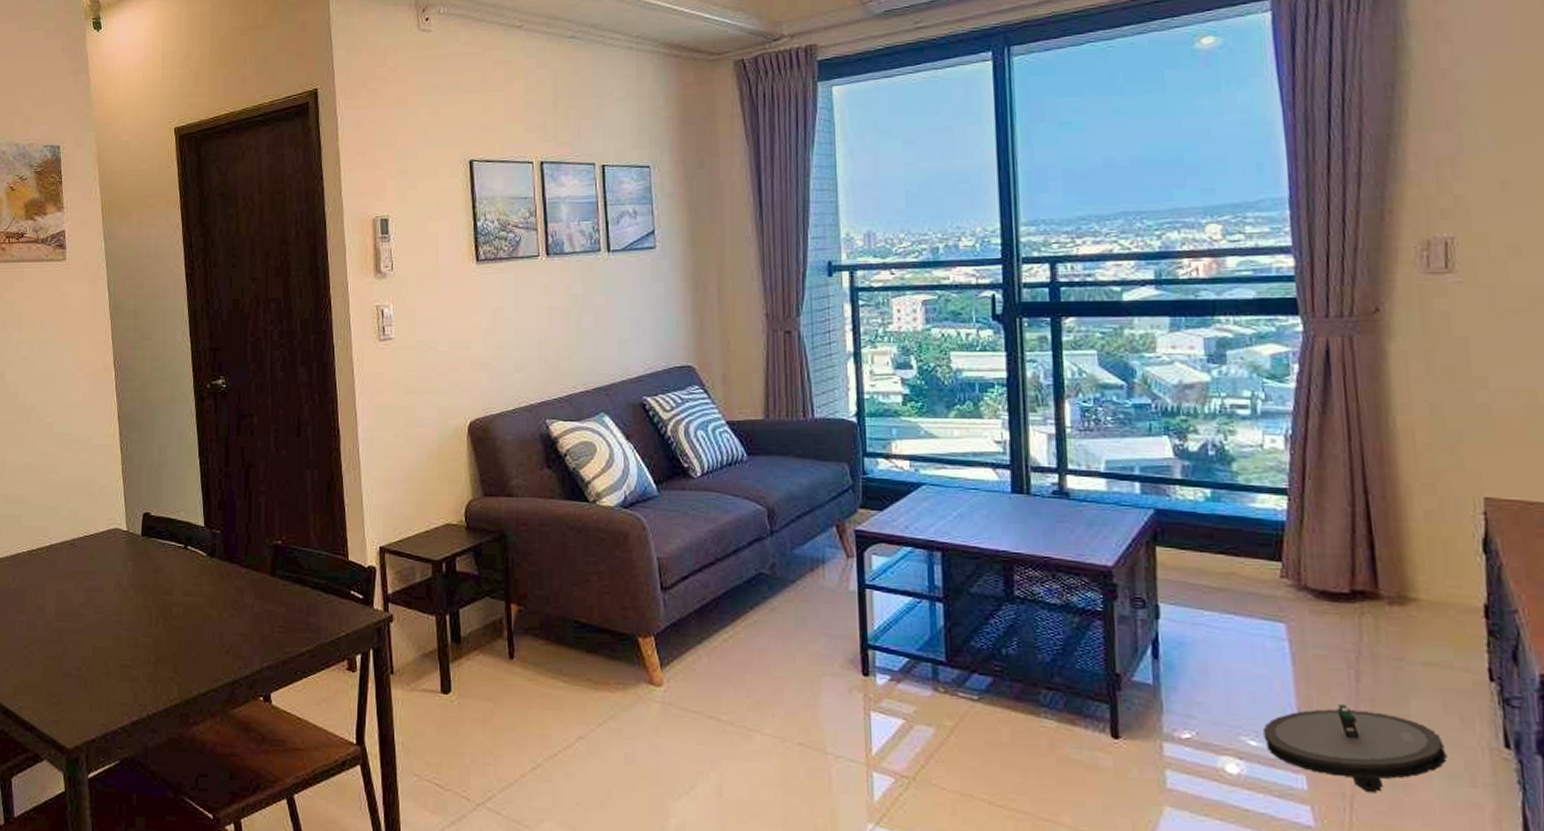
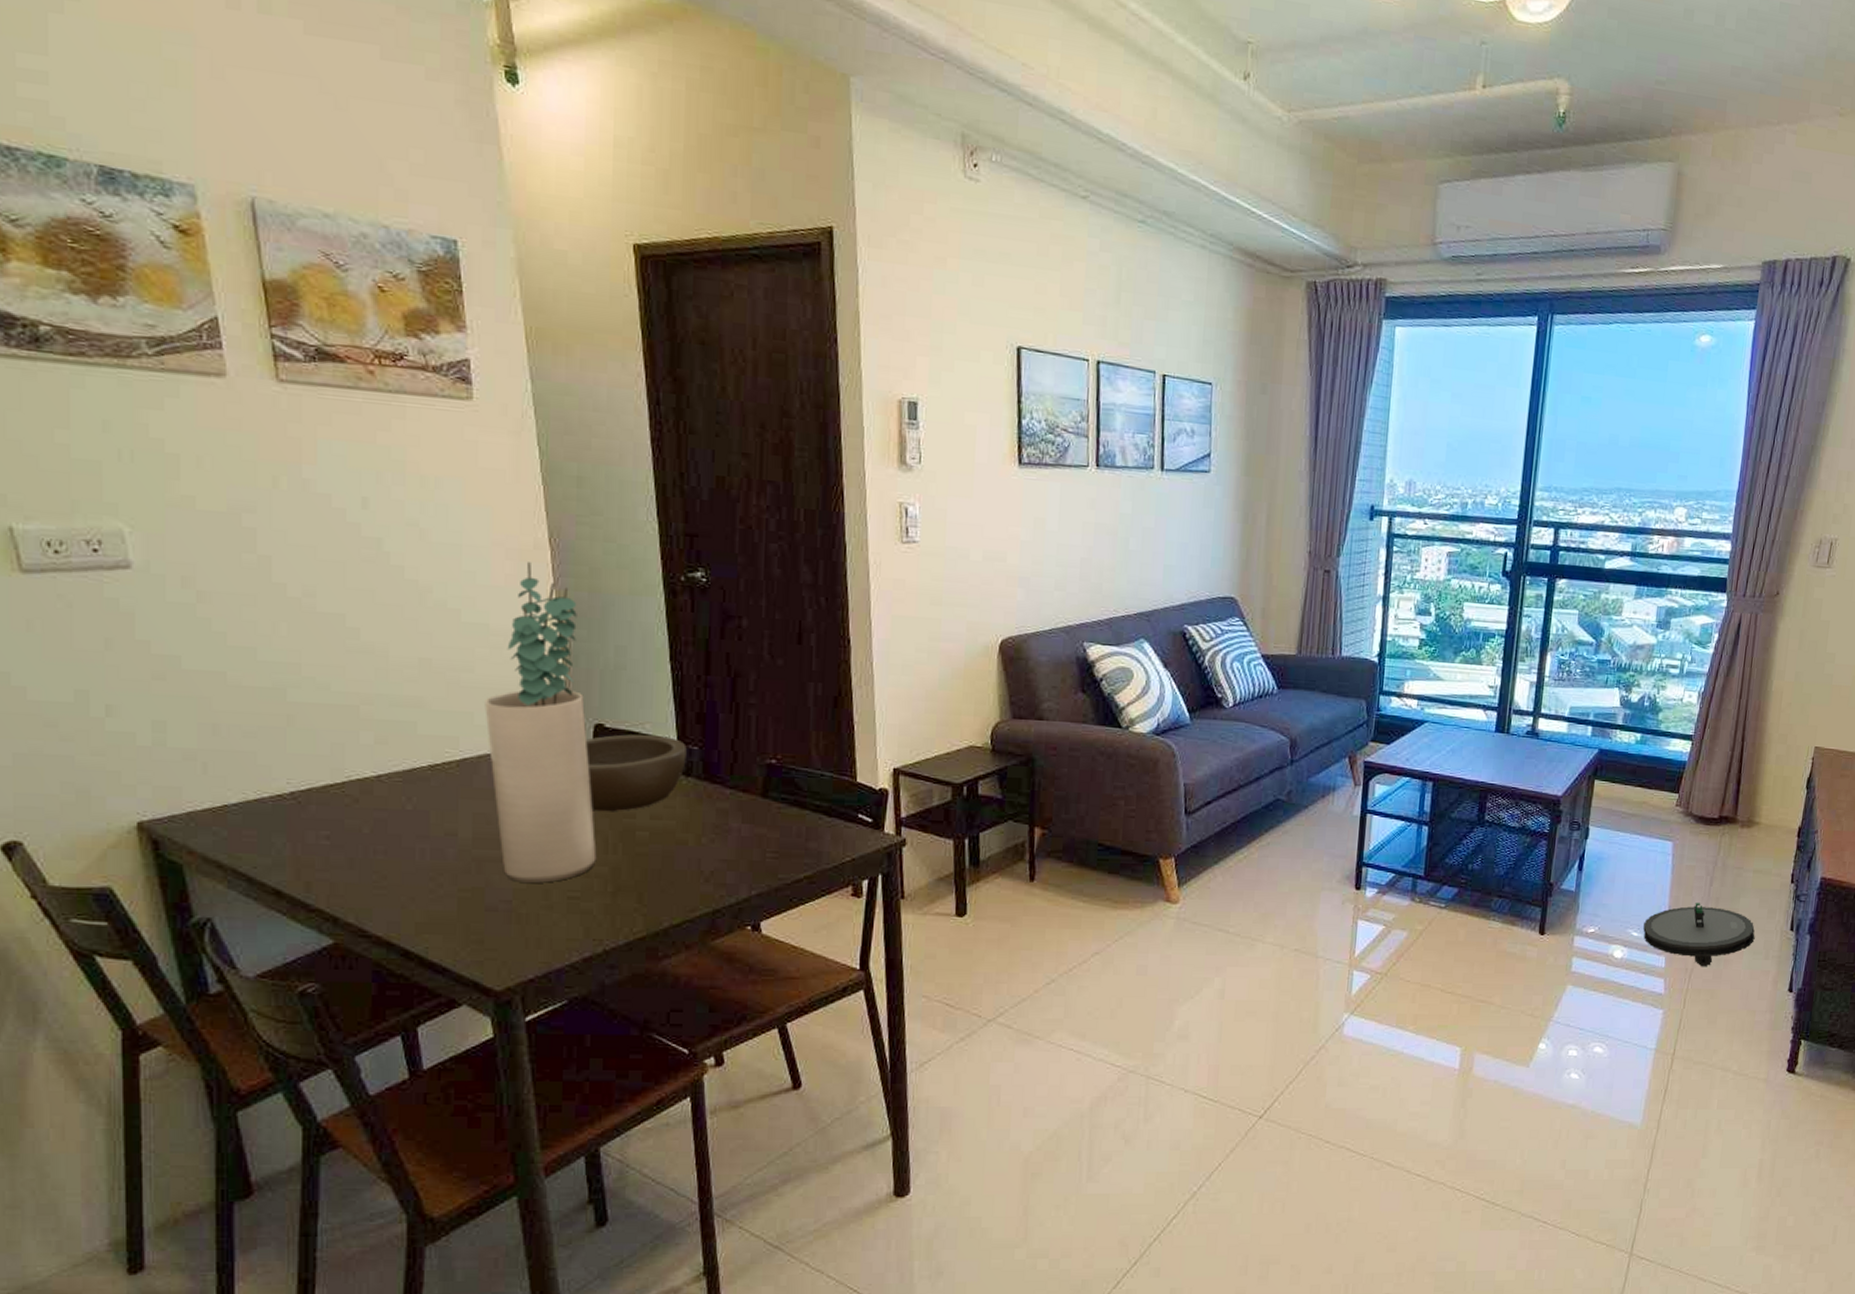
vase: none [67,382,143,652] -> present [485,562,597,883]
bowl: none [136,520,211,590] -> present [586,734,687,812]

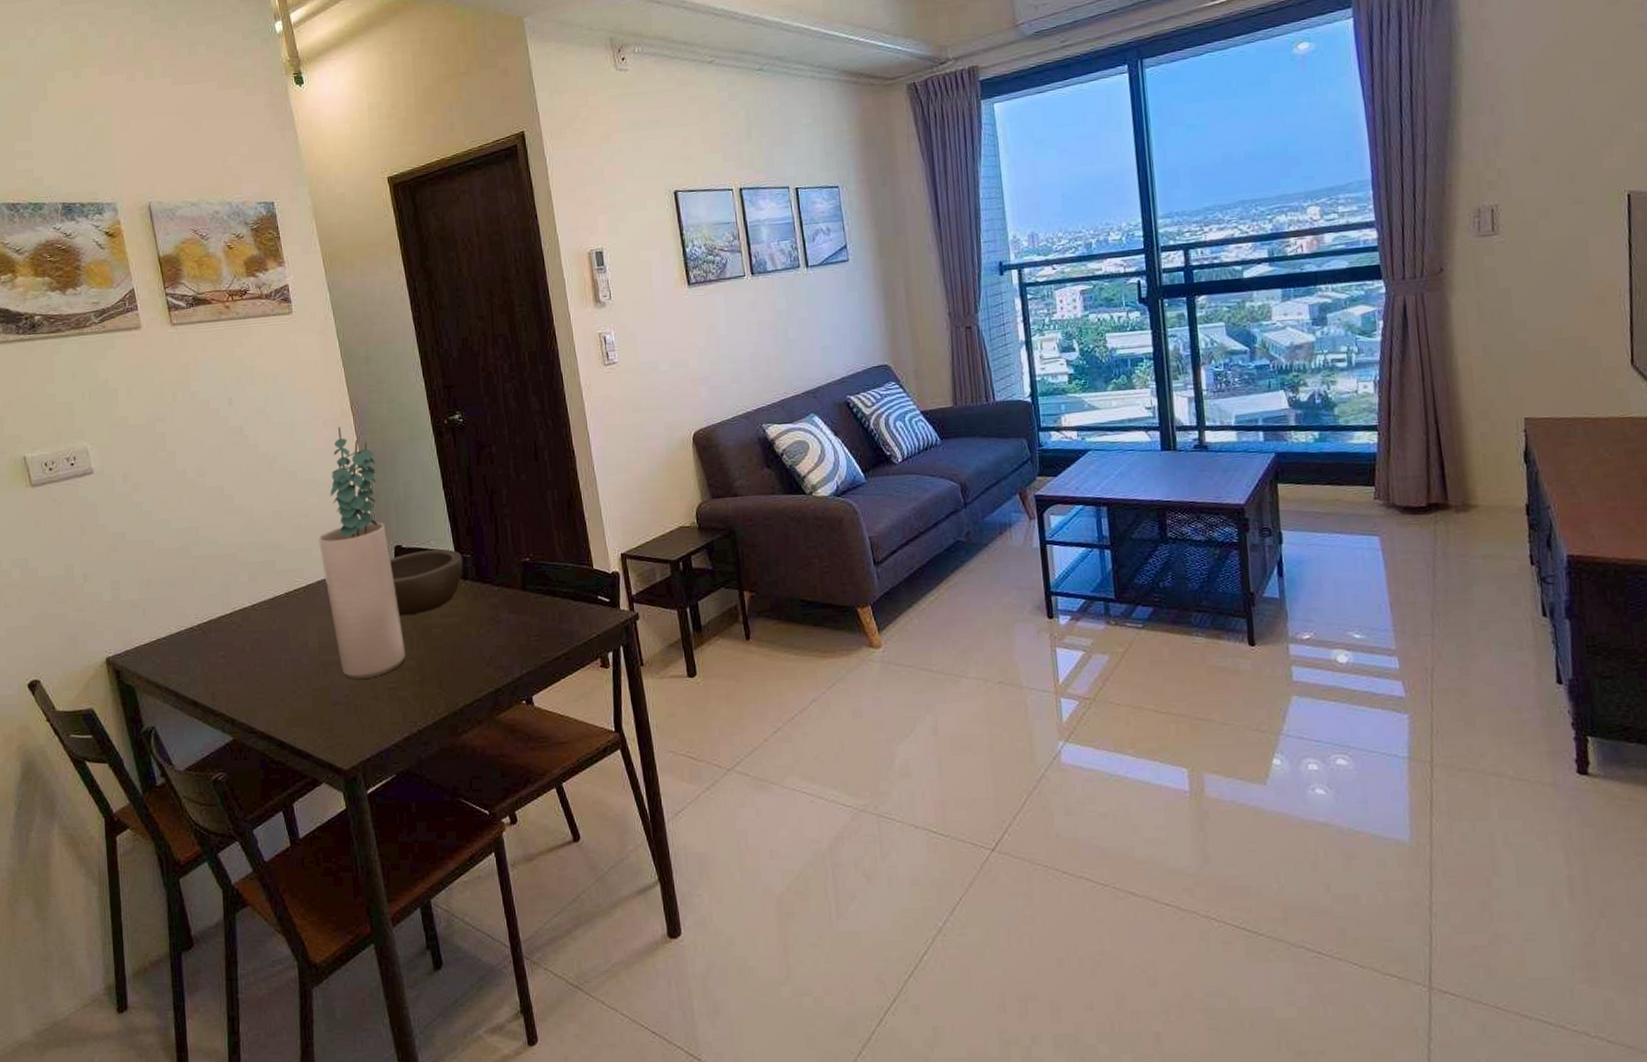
robot vacuum: present [1643,903,1755,967] -> none [1365,597,1501,665]

